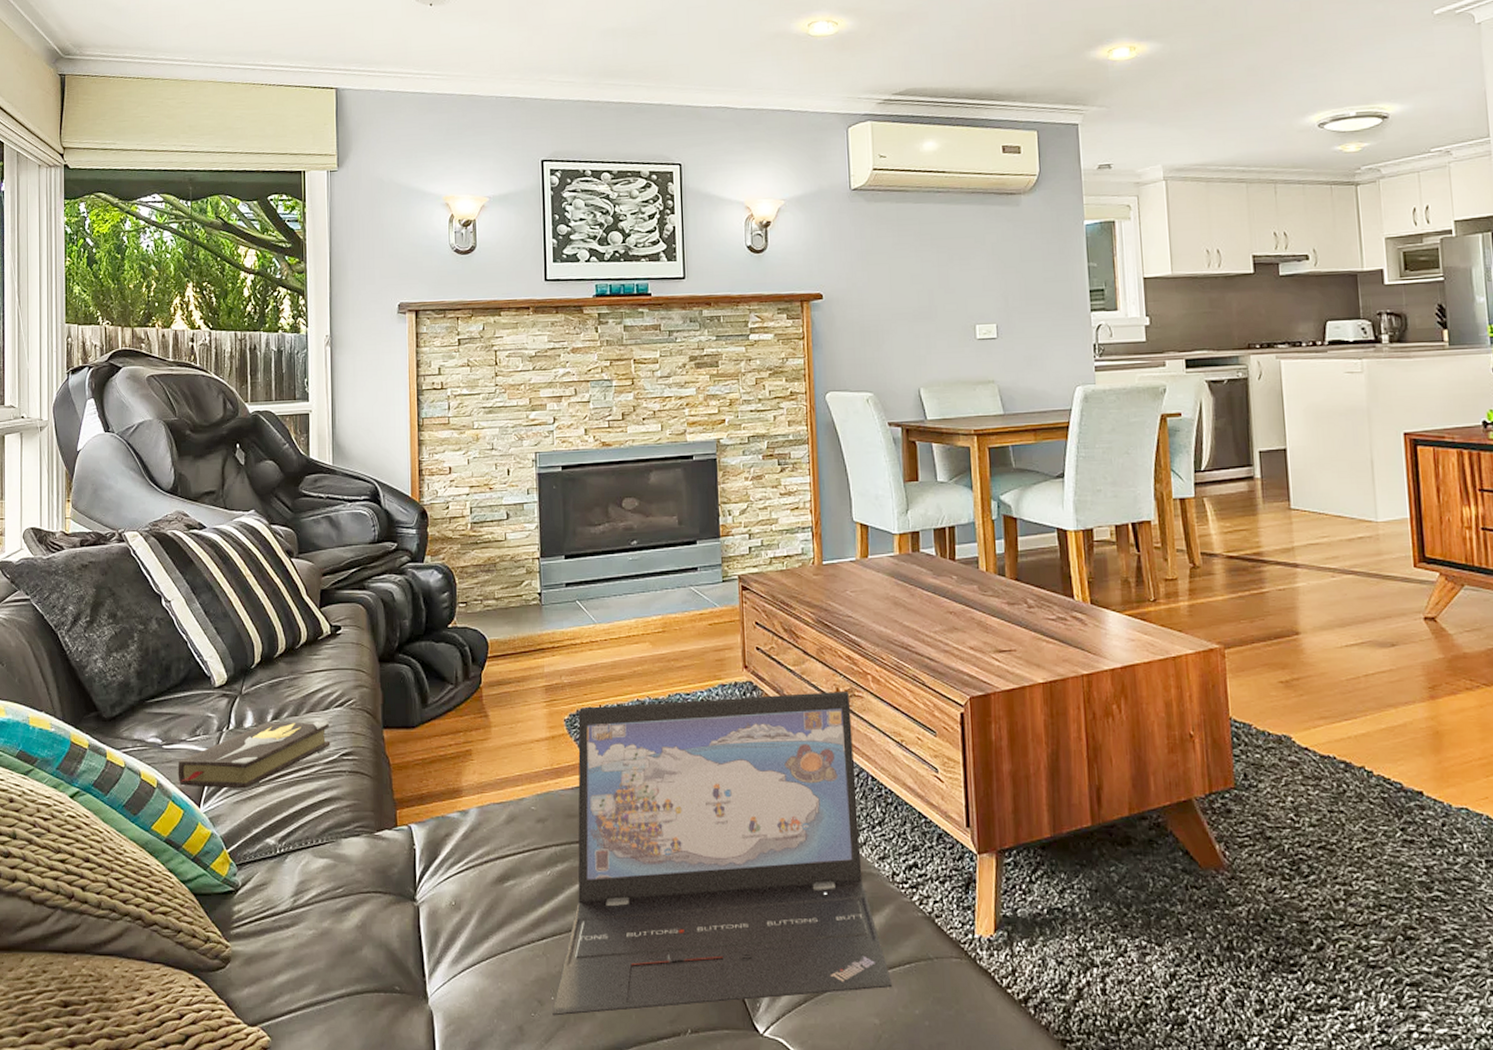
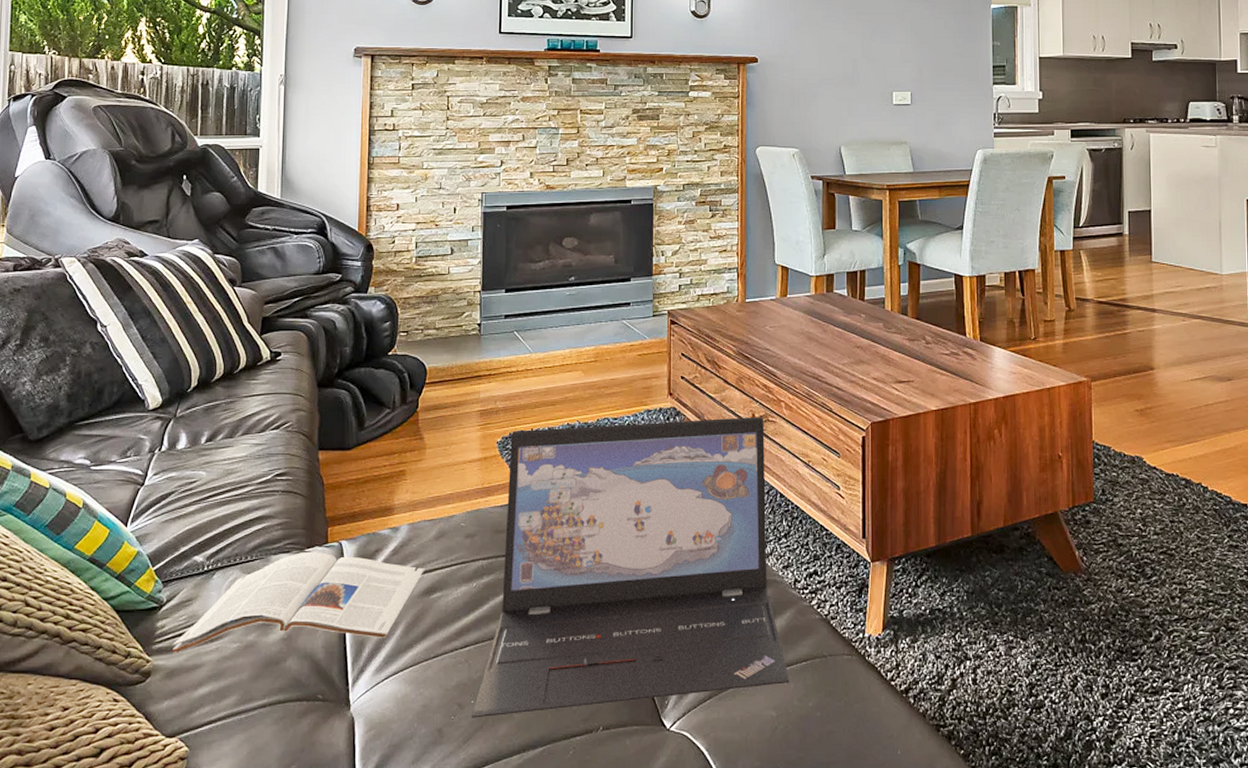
hardback book: present [177,721,331,791] -> none [105,443,265,511]
magazine: none [250,835,496,940] -> present [172,551,424,654]

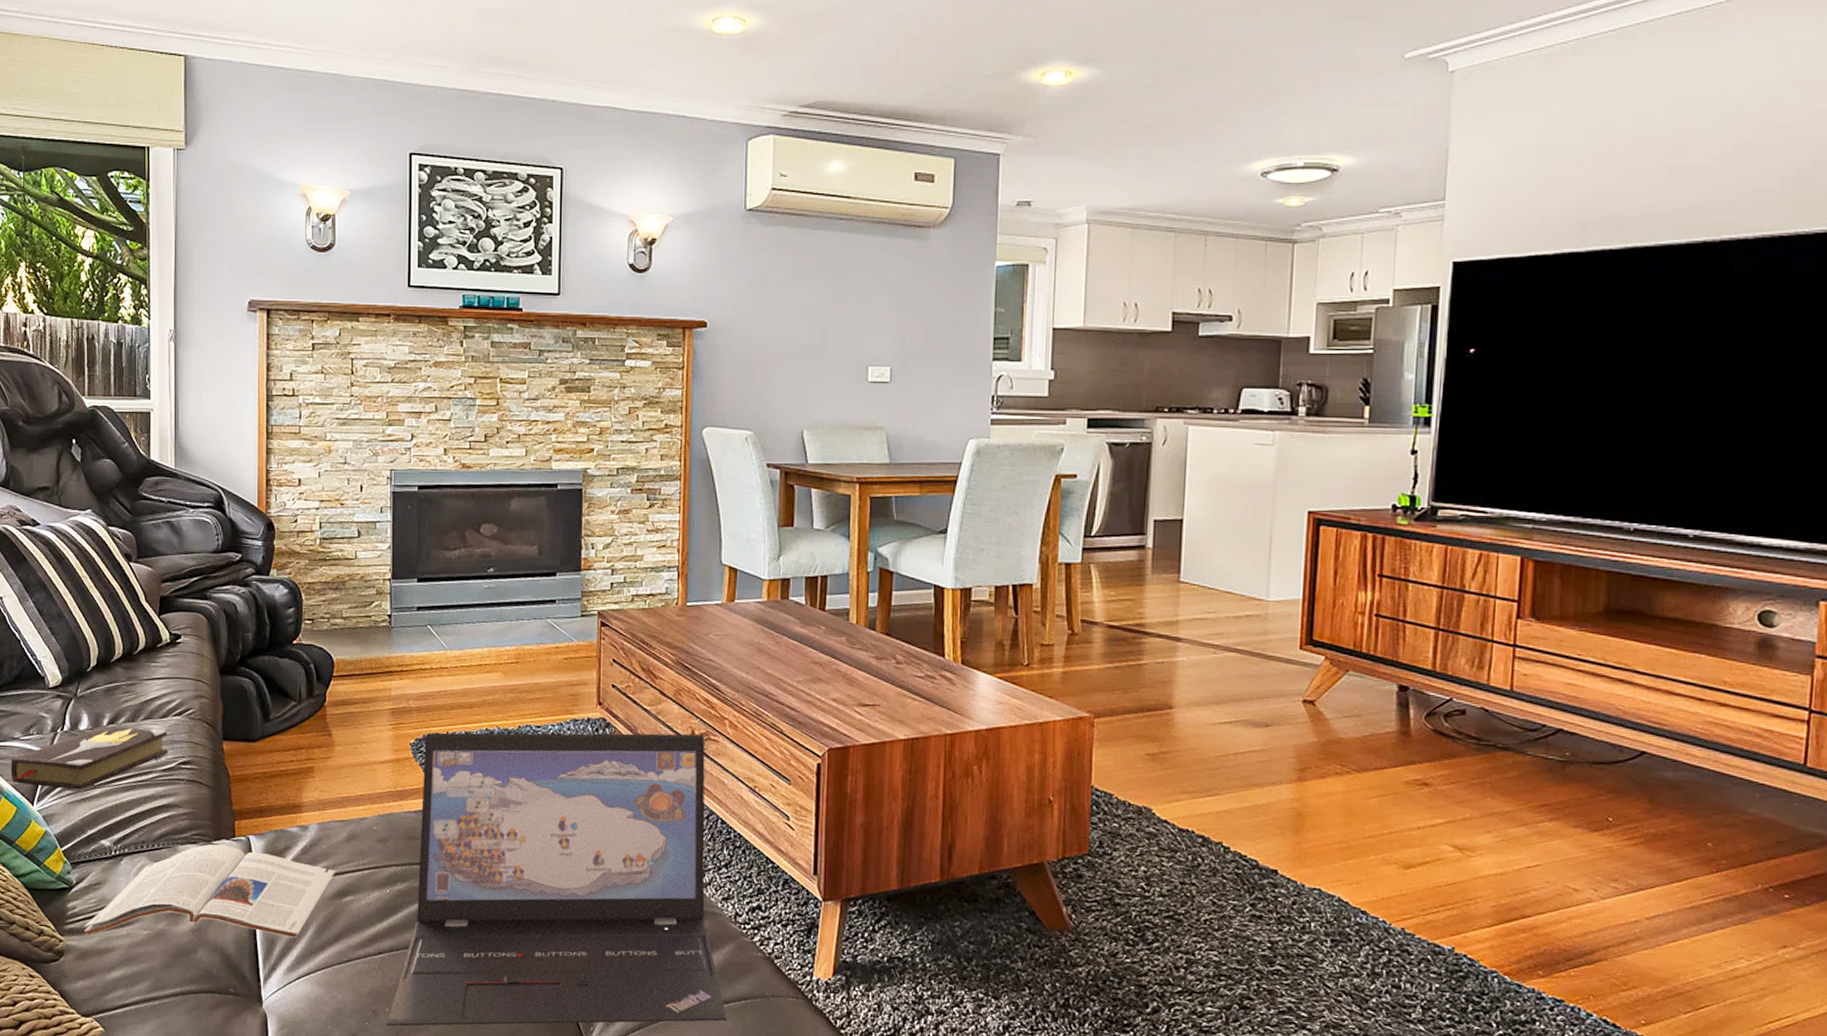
hardback book: none [105,443,265,511] -> present [10,726,168,793]

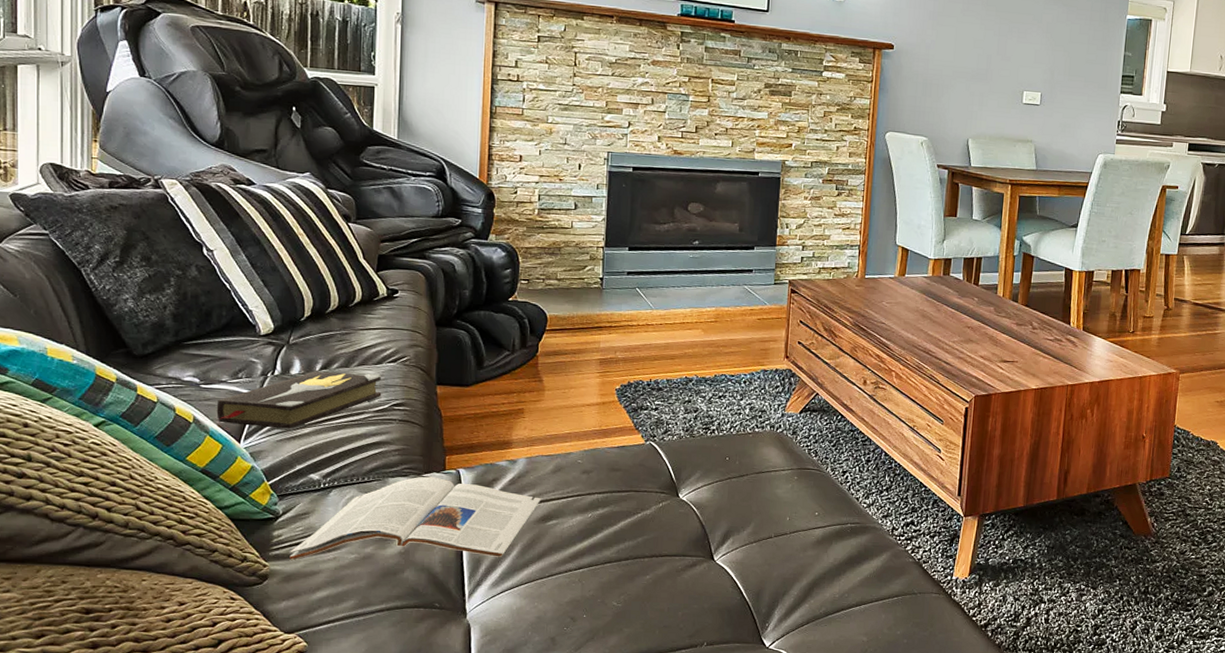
laptop: present [386,732,727,1027] -> none [583,380,882,630]

